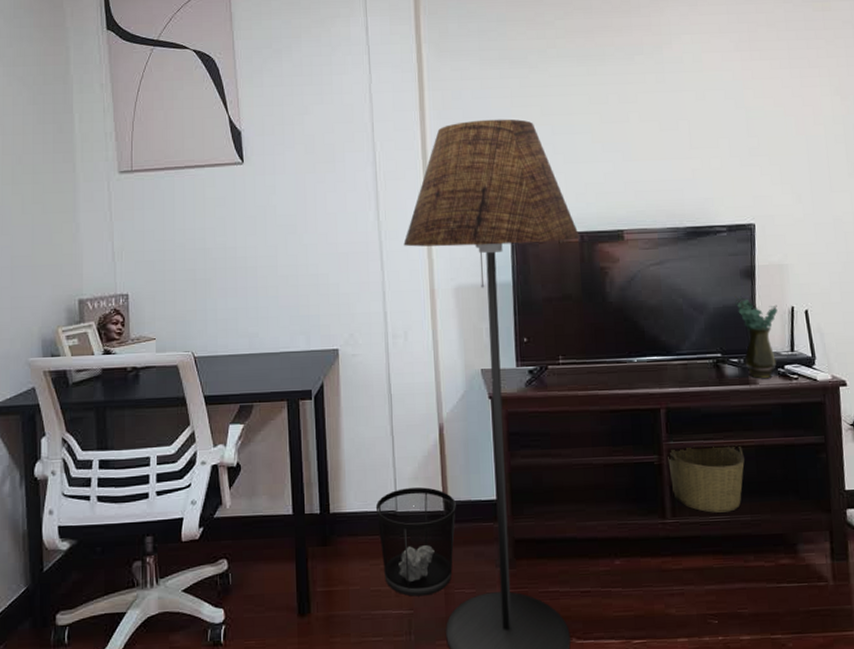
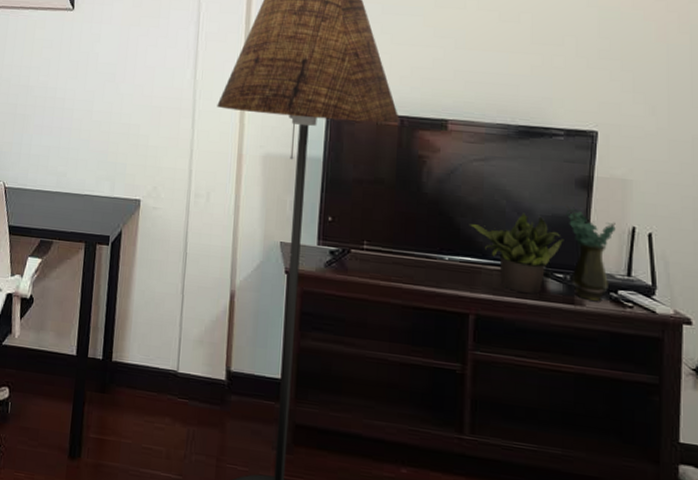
waste bin: present [375,486,456,597] -> none [157,349,239,465]
potted plant: none [652,308,736,382] -> present [469,213,564,294]
basket: present [668,444,745,513] -> none [472,361,560,441]

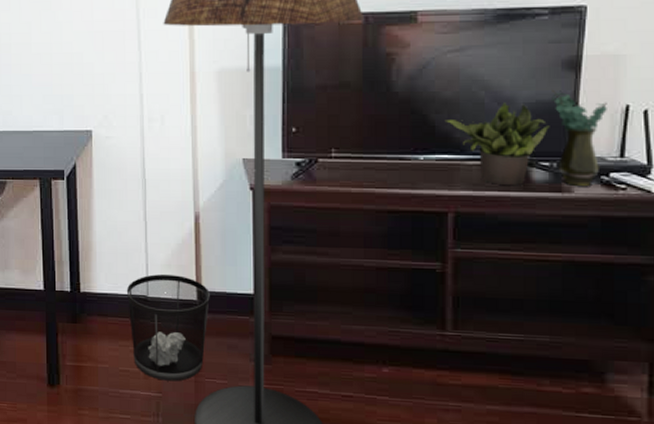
waste bin: none [157,349,239,465] -> present [126,273,210,382]

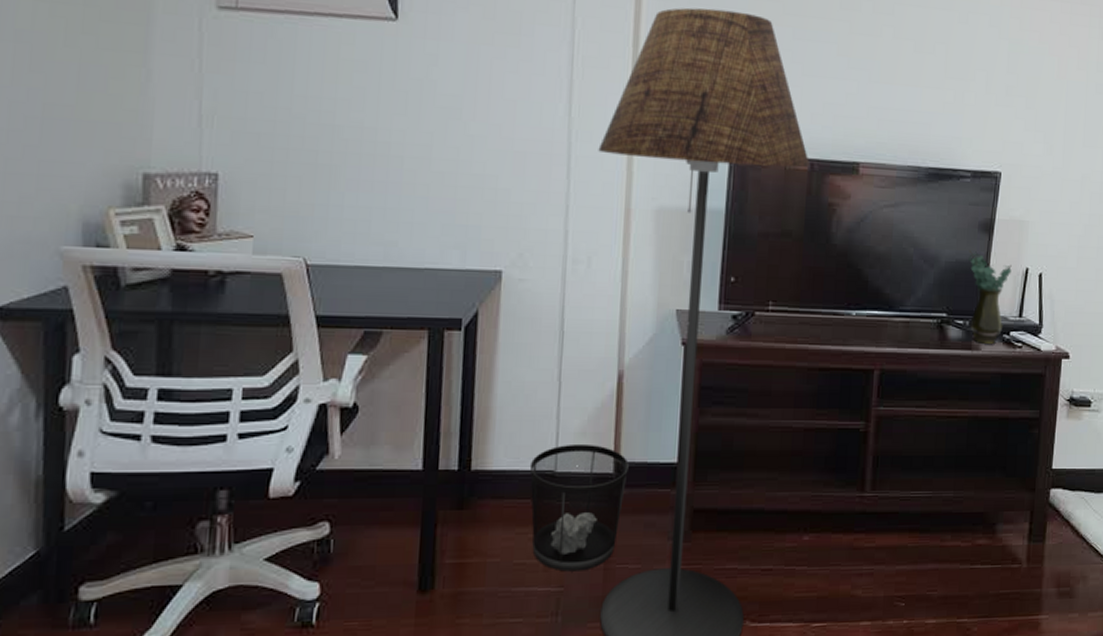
potted plant: present [444,102,550,186] -> none [877,260,966,344]

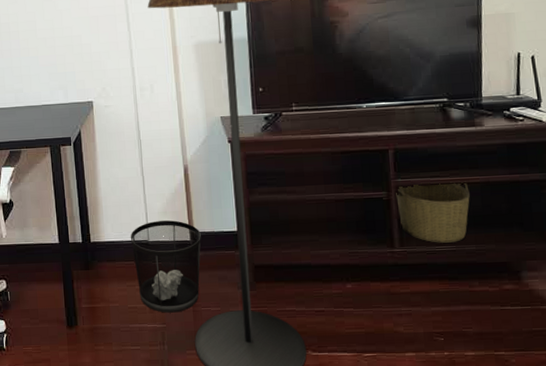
basket: none [875,414,956,487] -> present [396,181,470,243]
vase: present [968,249,1012,344] -> none [460,43,504,120]

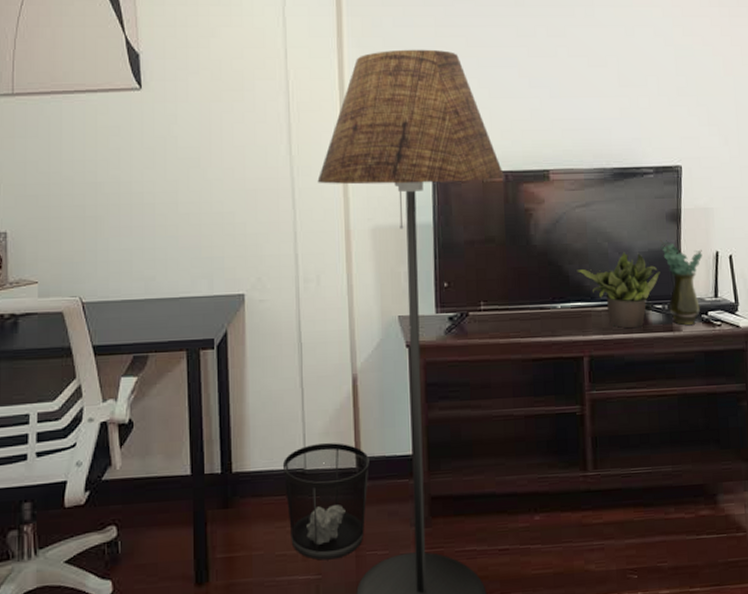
potted plant: none [380,56,462,125] -> present [576,252,661,329]
basket: present [396,181,470,243] -> none [590,393,667,465]
vase: none [460,43,504,120] -> present [660,239,703,325]

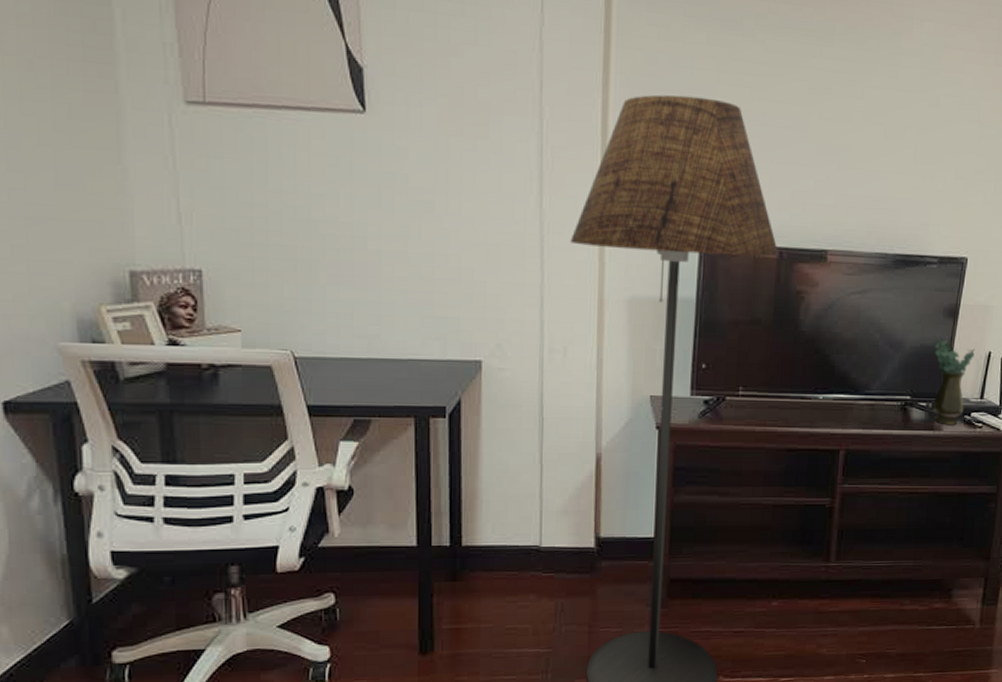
waste bin: present [282,442,369,561] -> none [516,521,609,635]
potted plant: present [576,252,661,329] -> none [843,345,930,425]

